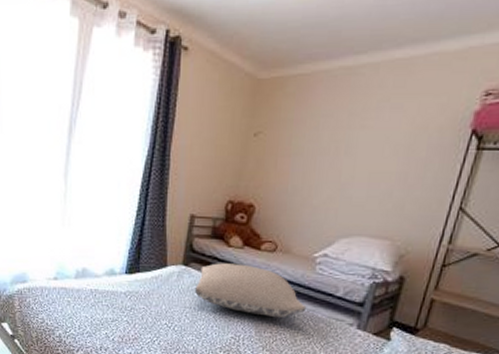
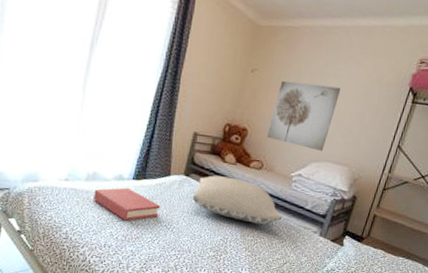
hardback book: none [85,283,159,320] -> present [94,187,161,221]
wall art: none [279,141,374,223] -> present [266,80,341,151]

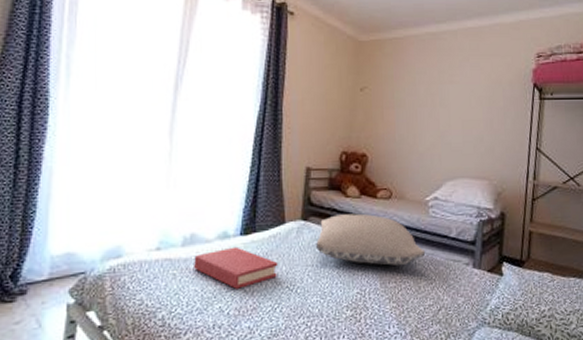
wall art: present [266,80,341,151] -> none [390,94,462,167]

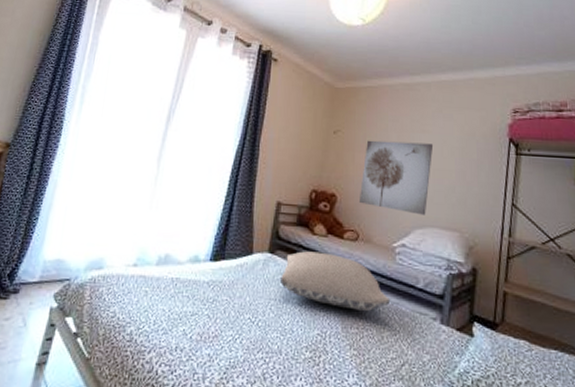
hardback book: present [194,246,278,289] -> none [165,271,243,314]
wall art: none [390,94,462,167] -> present [358,140,434,215]

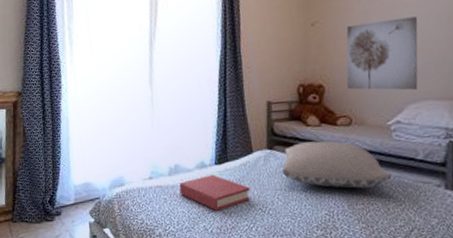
hardback book: none [165,271,243,314] -> present [179,174,251,211]

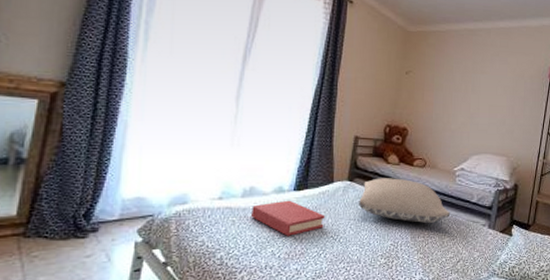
wall art: present [346,16,418,90] -> none [426,80,490,144]

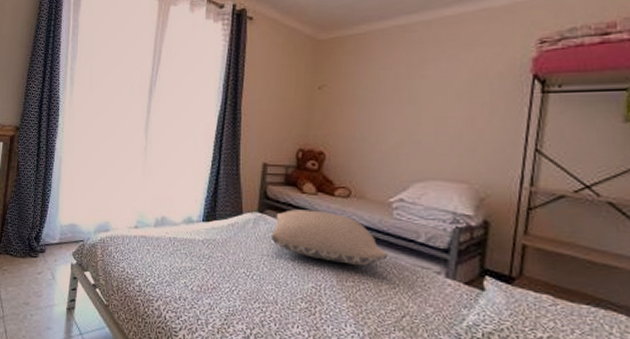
hardback book: present [251,200,326,236] -> none [164,231,236,269]

